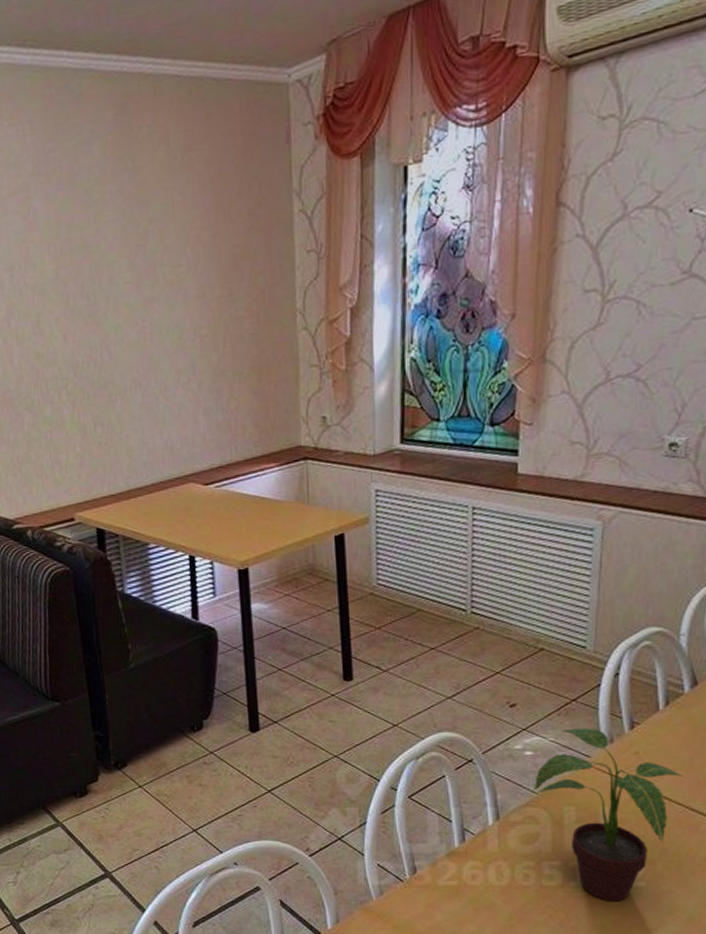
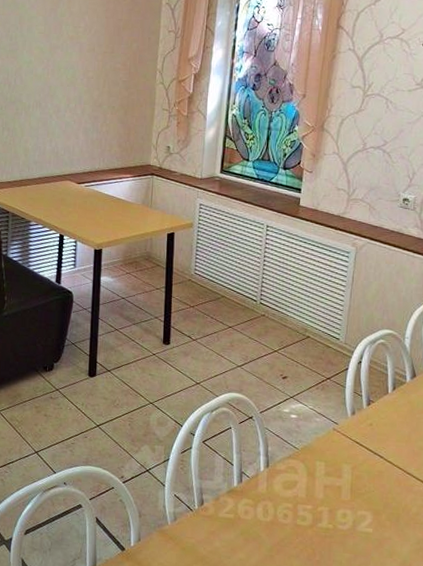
potted plant: present [533,727,683,901] -> none [295,400,403,543]

